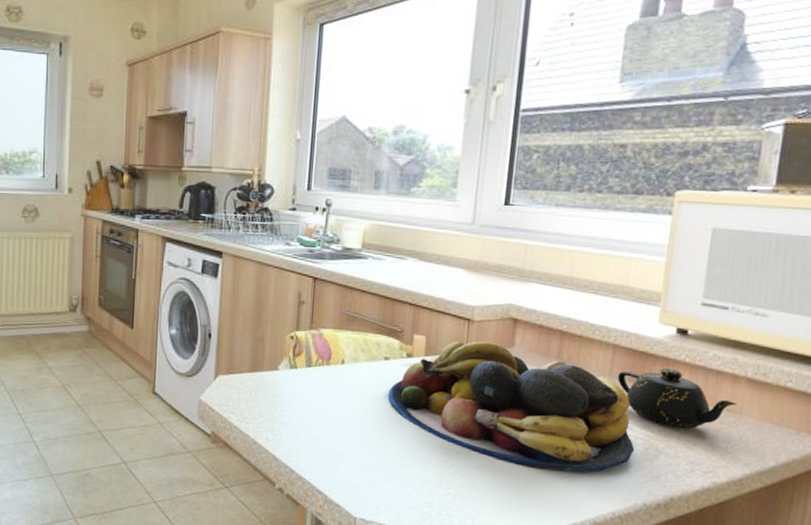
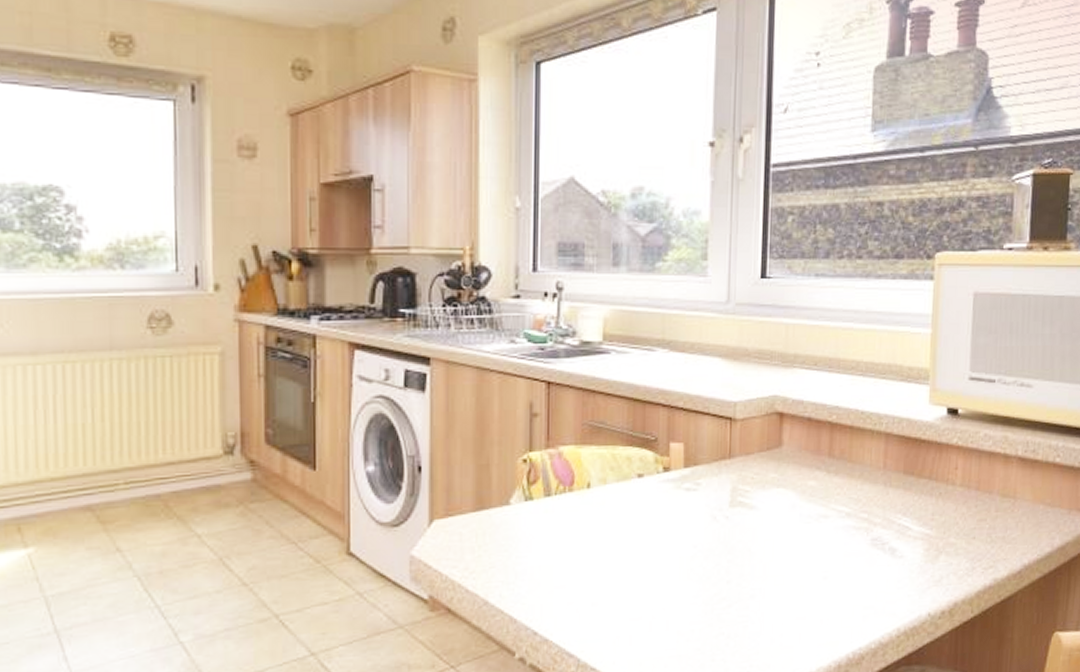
fruit bowl: present [388,341,635,472] -> none [645,443,915,589]
teapot: present [617,367,737,430] -> none [892,453,1010,523]

